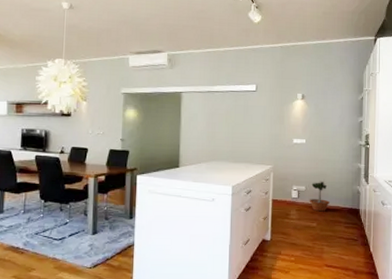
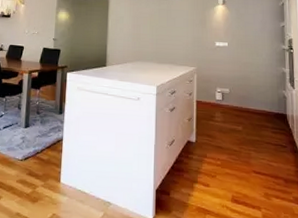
potted tree: present [309,180,330,212] -> none [233,83,255,115]

